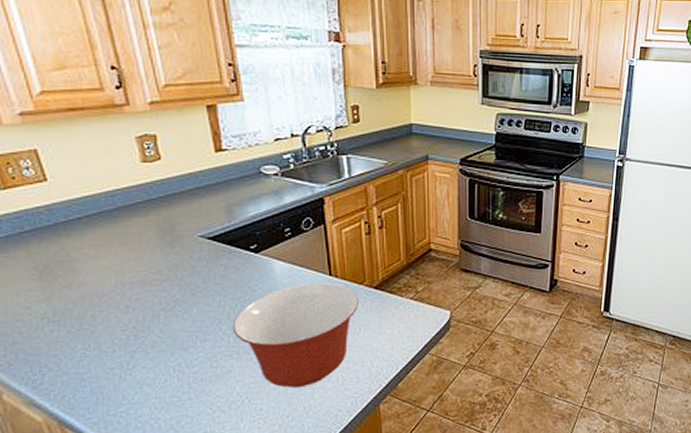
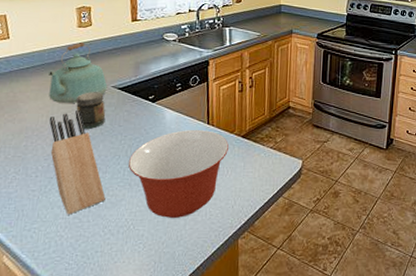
kettle: none [110,182,193,260] -> present [49,43,108,103]
knife block: none [119,267,209,394] -> present [49,109,106,215]
jar: none [152,244,196,290] -> present [75,92,106,129]

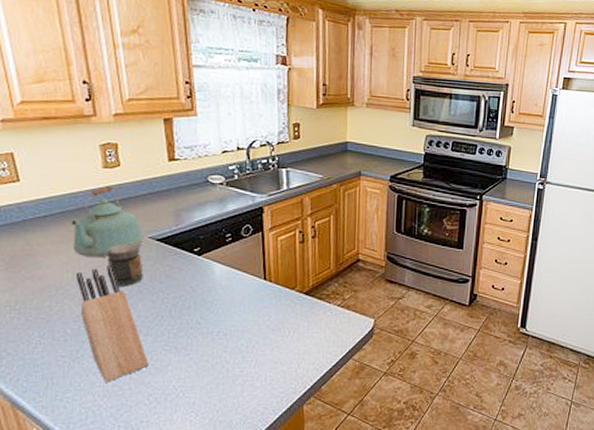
mixing bowl: present [128,130,229,219] -> none [172,287,289,385]

